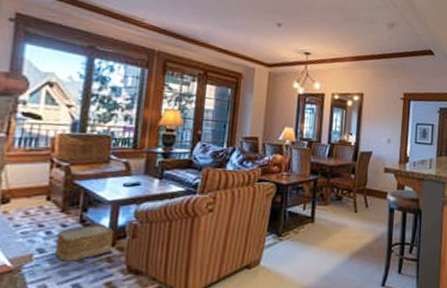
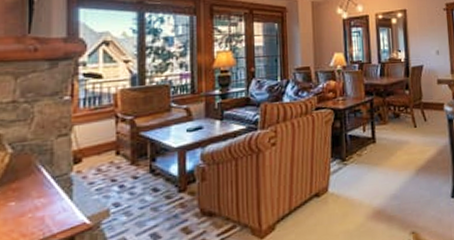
woven basket: present [55,224,113,261] -> none [131,171,183,213]

